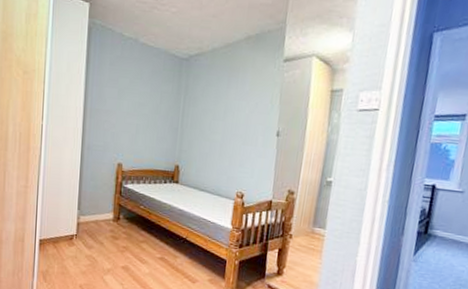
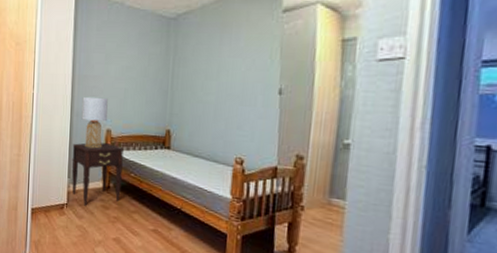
nightstand: none [81,175,134,237] -> present [71,142,124,206]
lamp: none [92,130,120,182] -> present [81,96,108,149]

